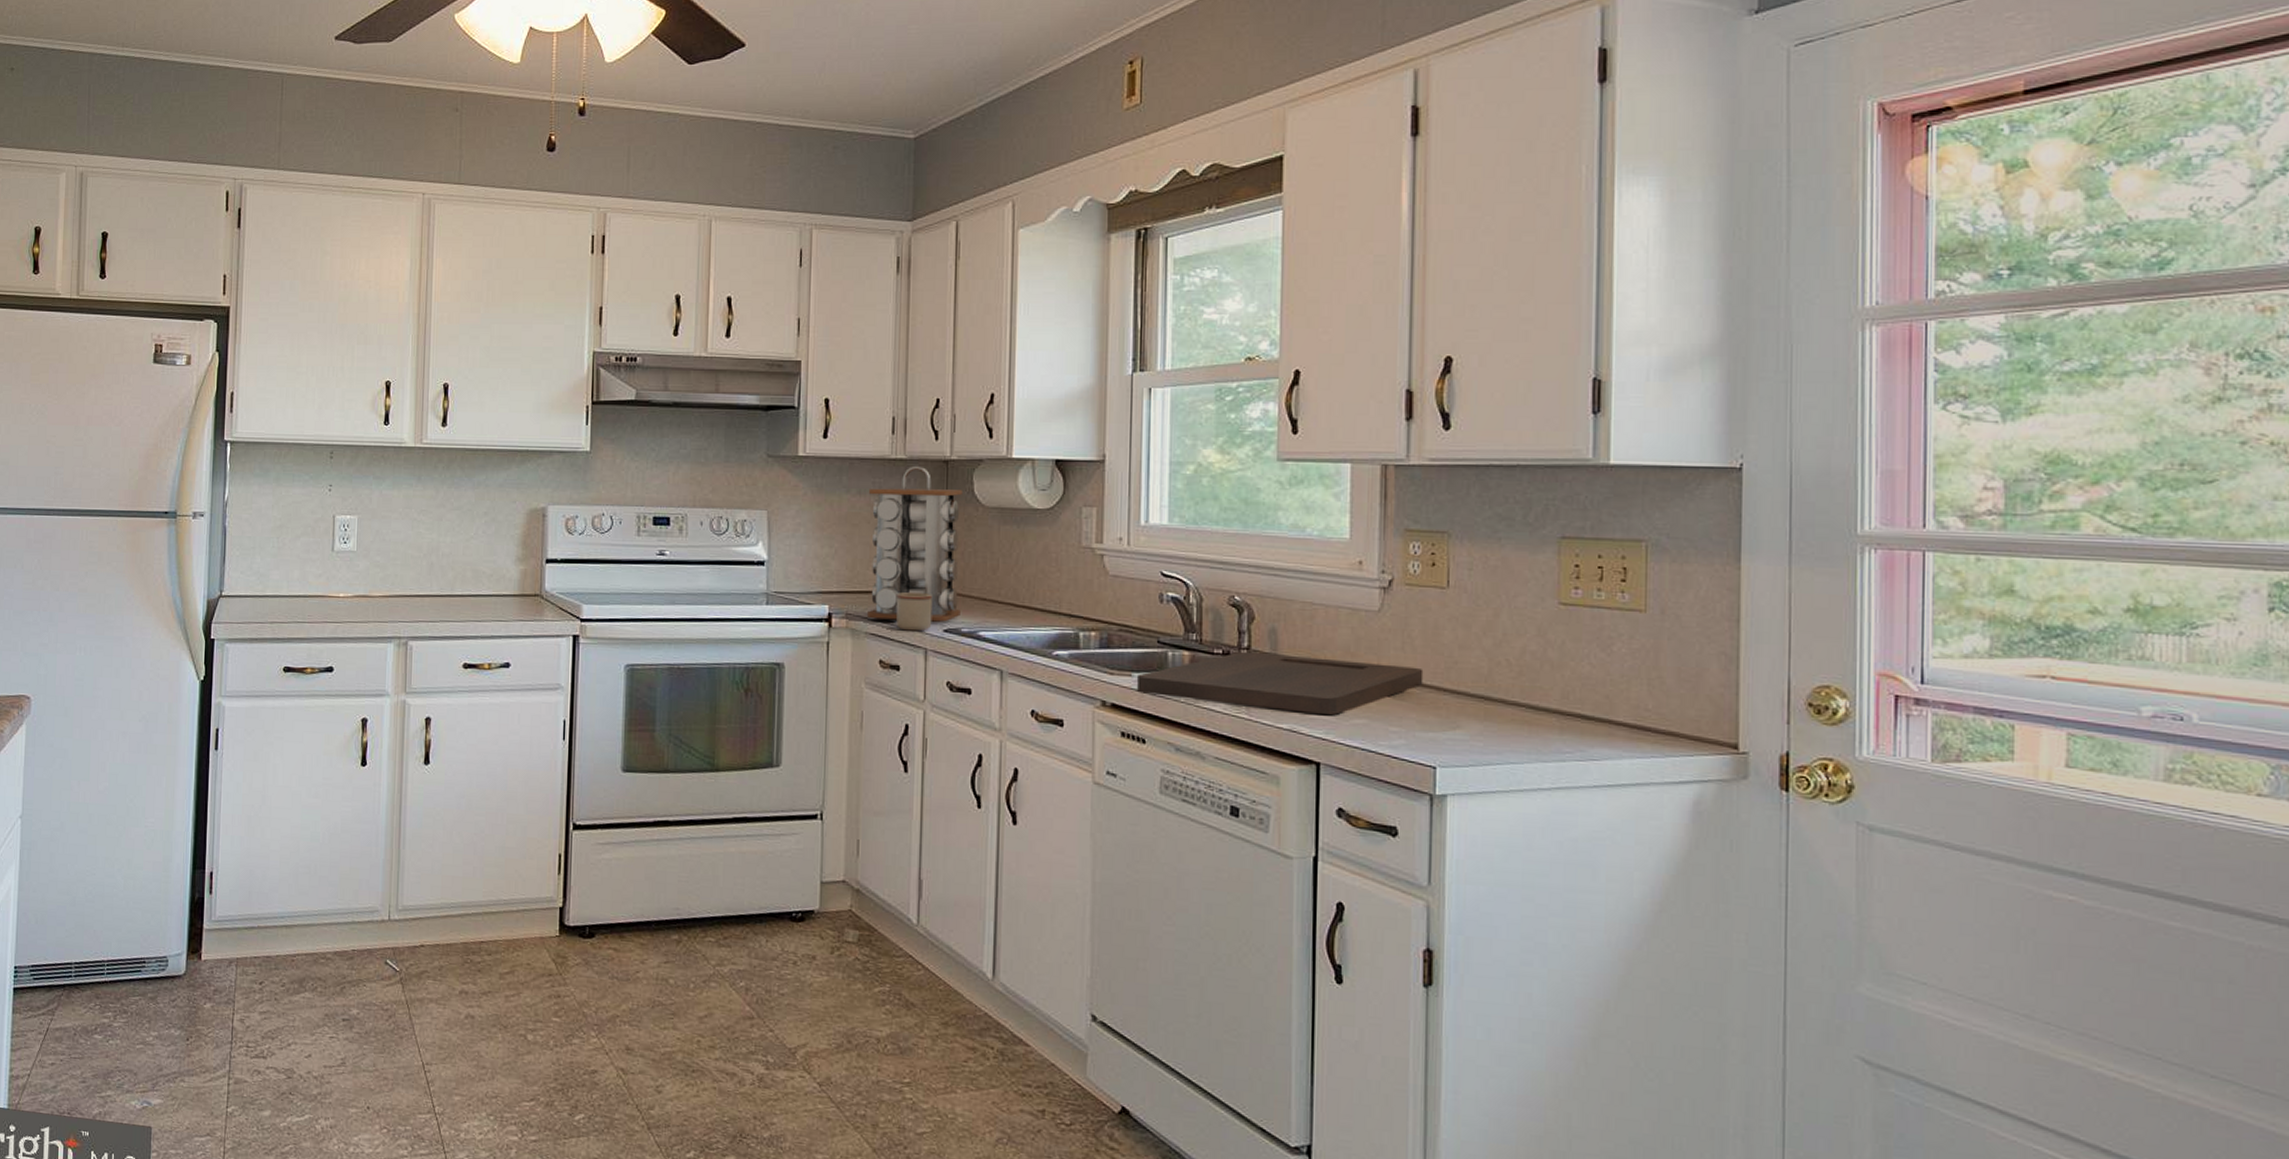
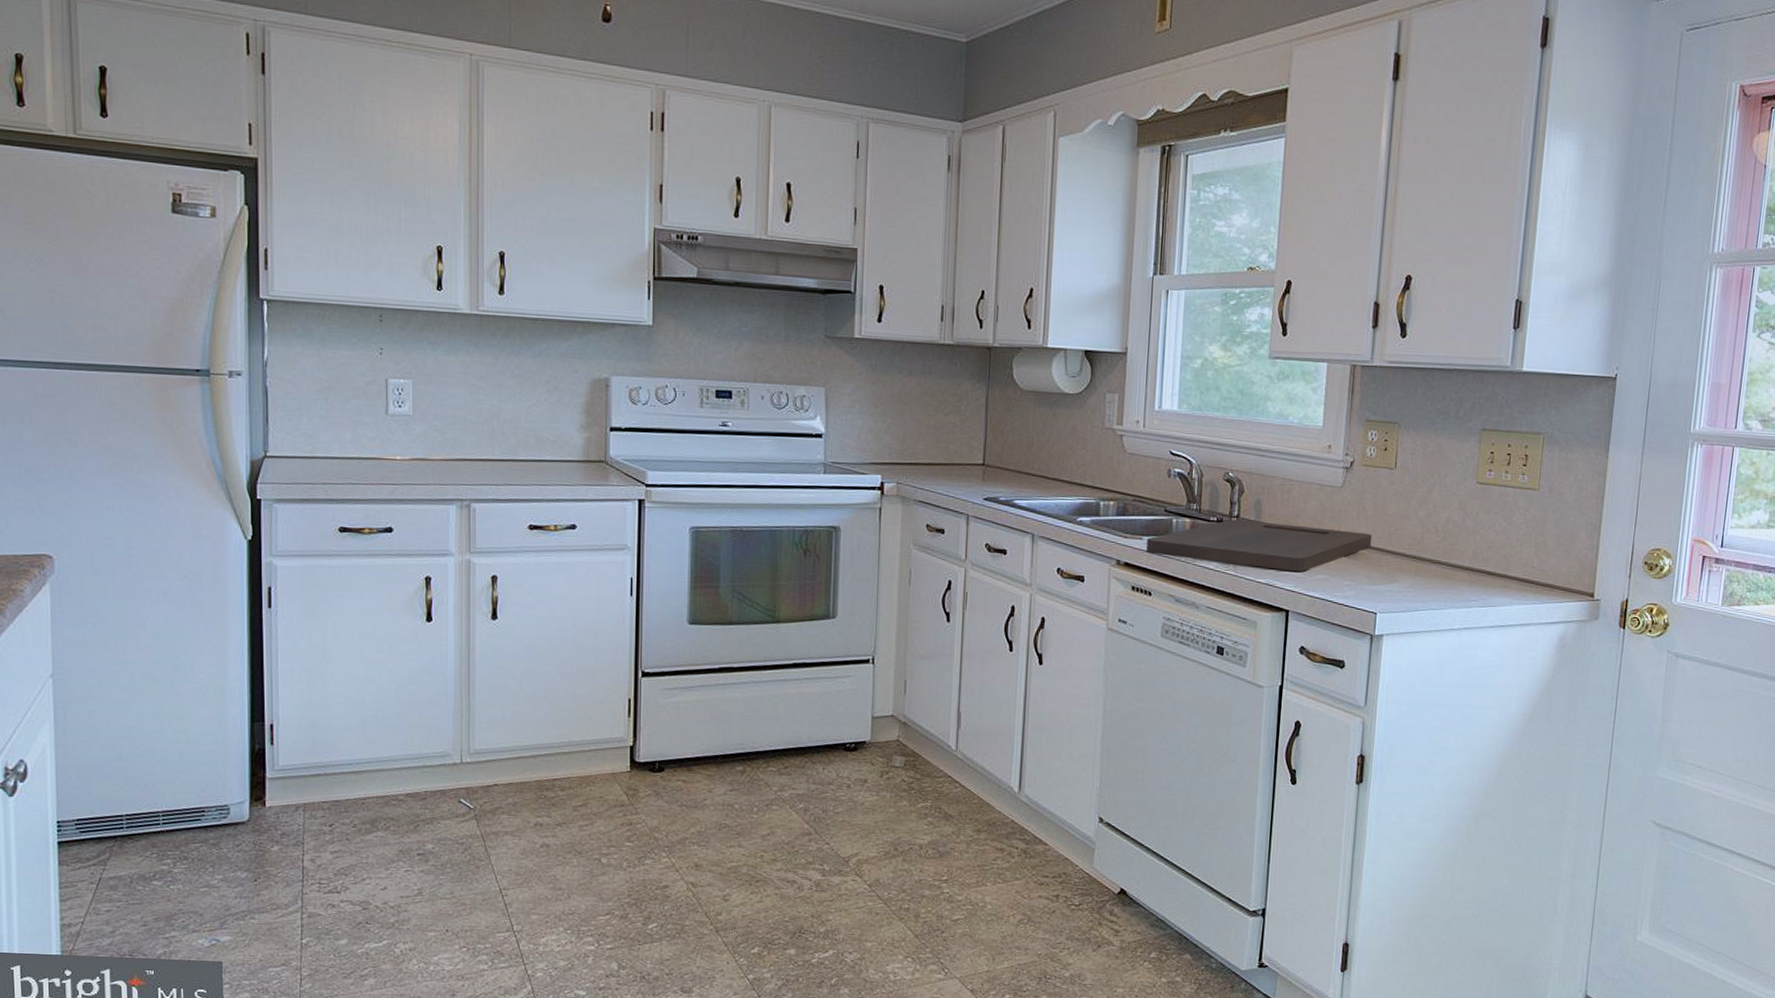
spice rack: present [866,465,962,623] -> none [915,350,1003,493]
mug: present [895,591,933,632] -> none [941,464,975,500]

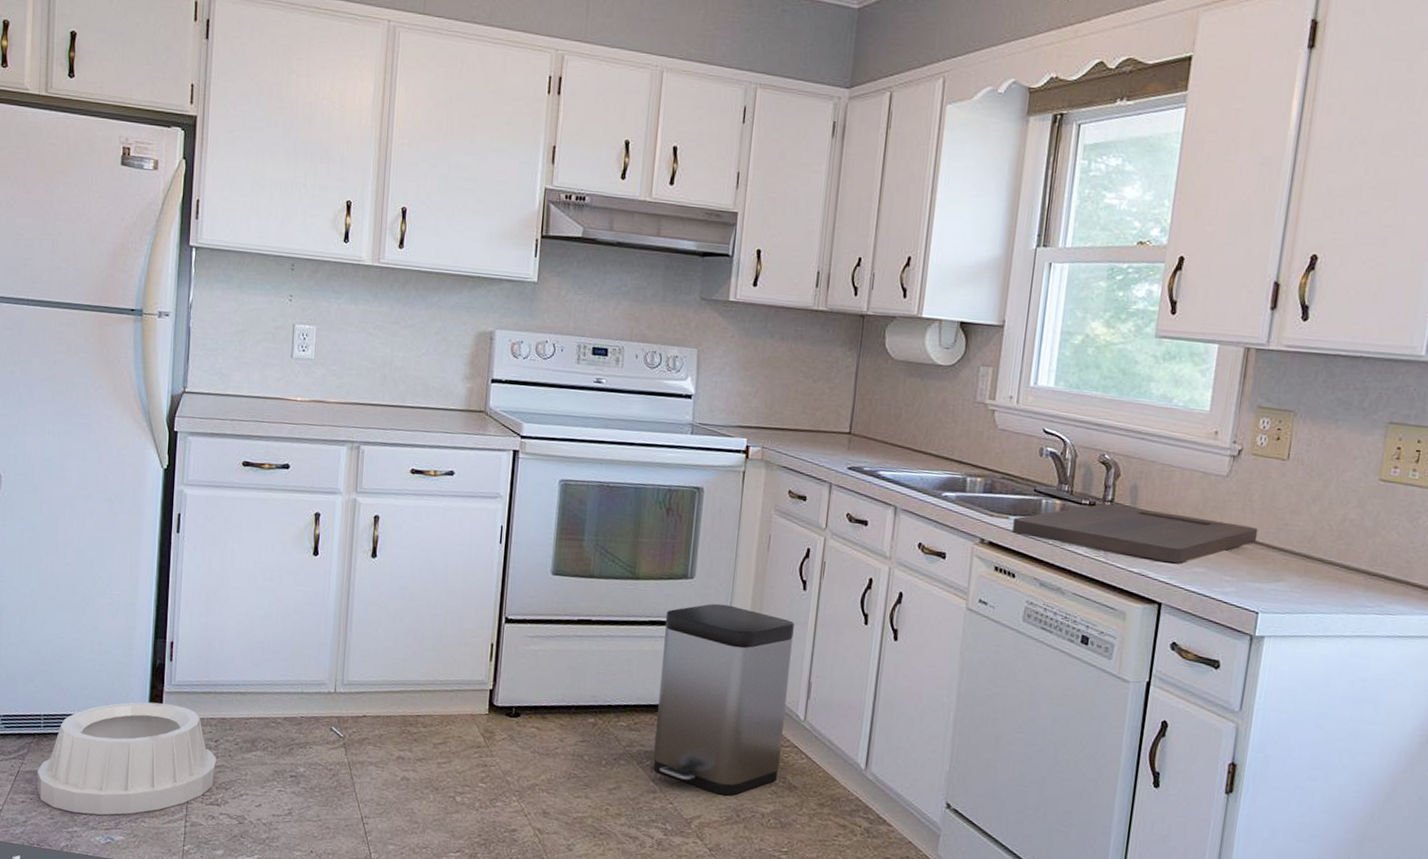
pet bowl: none [123,790,333,917] -> present [36,702,217,815]
pedal bin: none [806,641,940,831] -> present [653,603,794,796]

